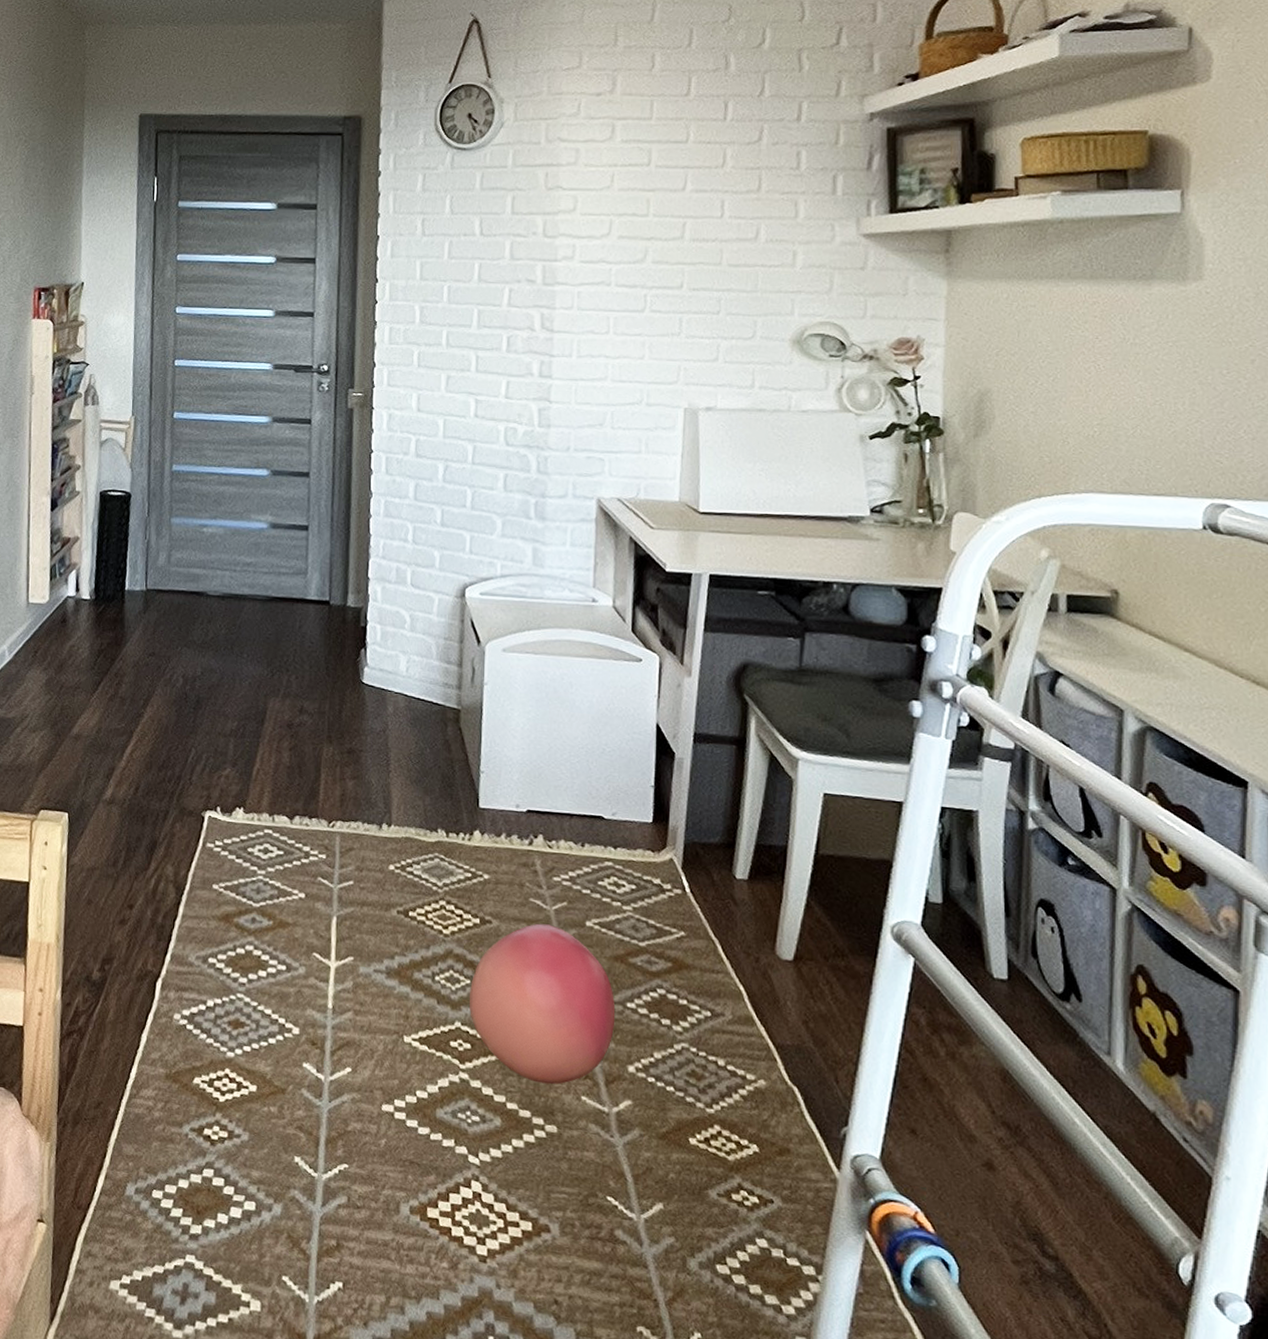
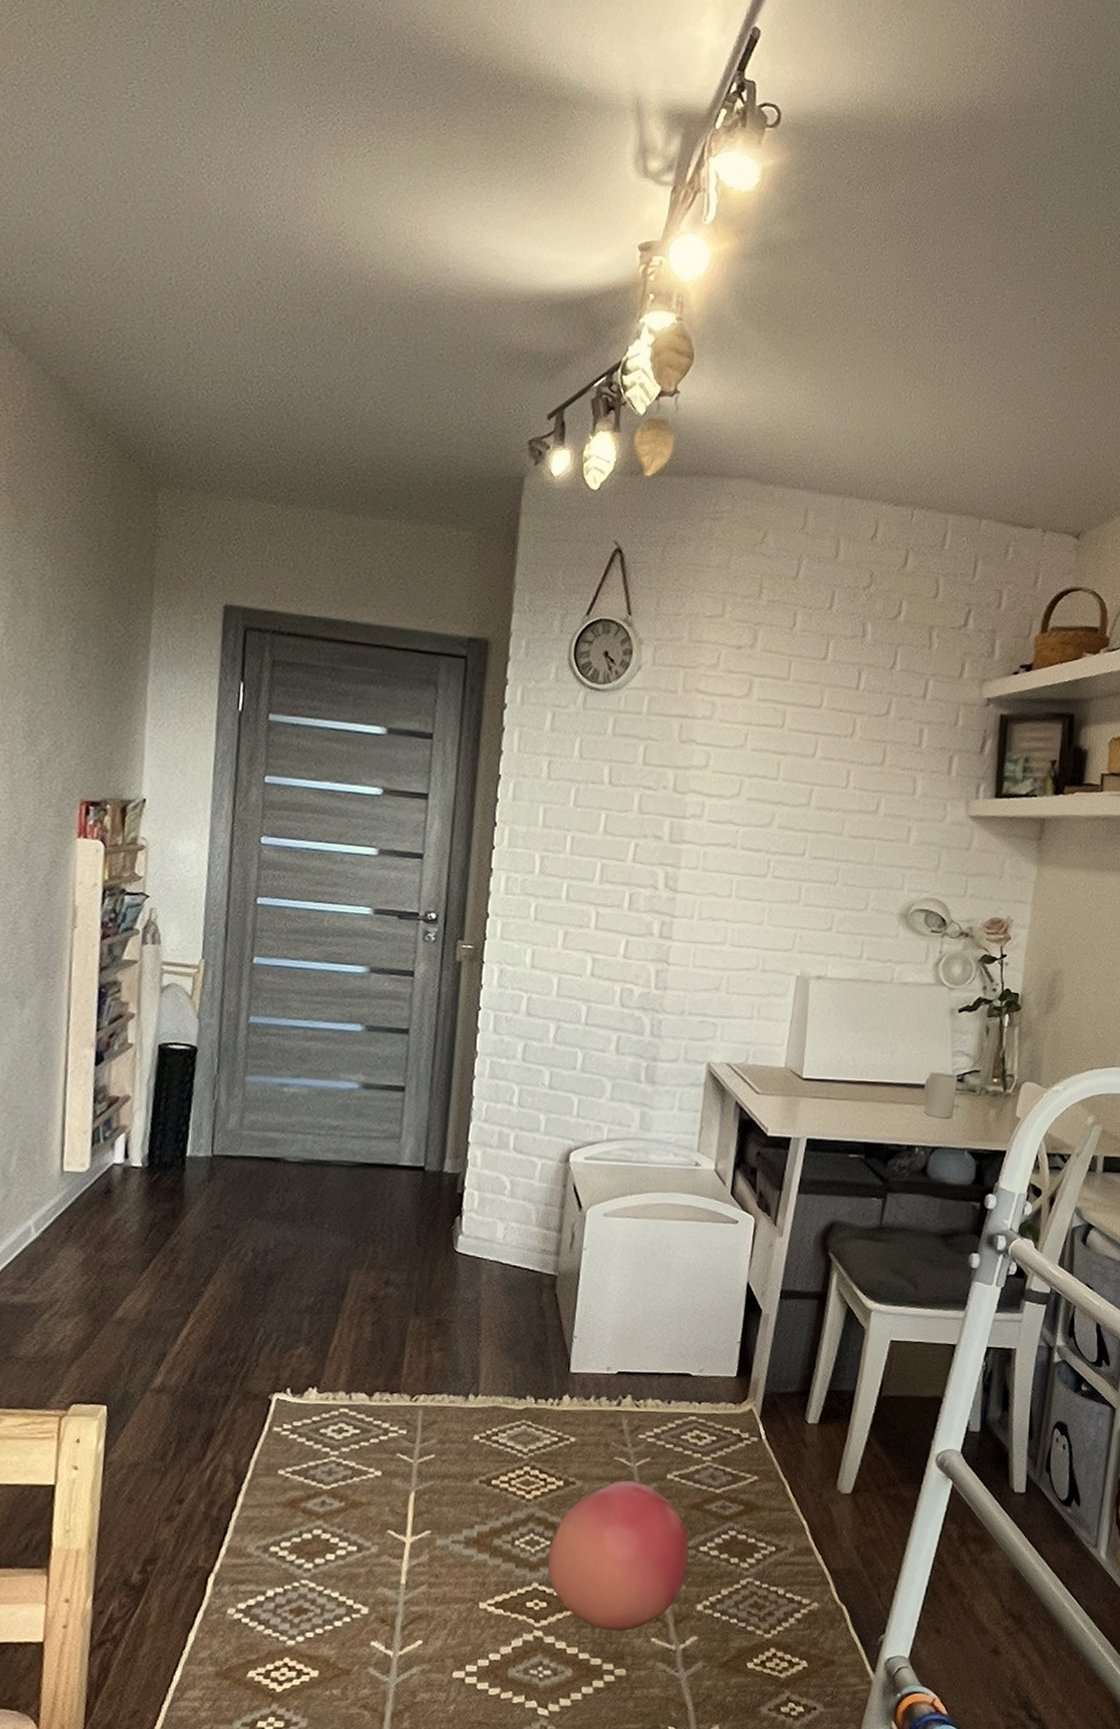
cup: none [837,503,875,553] -> present [924,1072,958,1119]

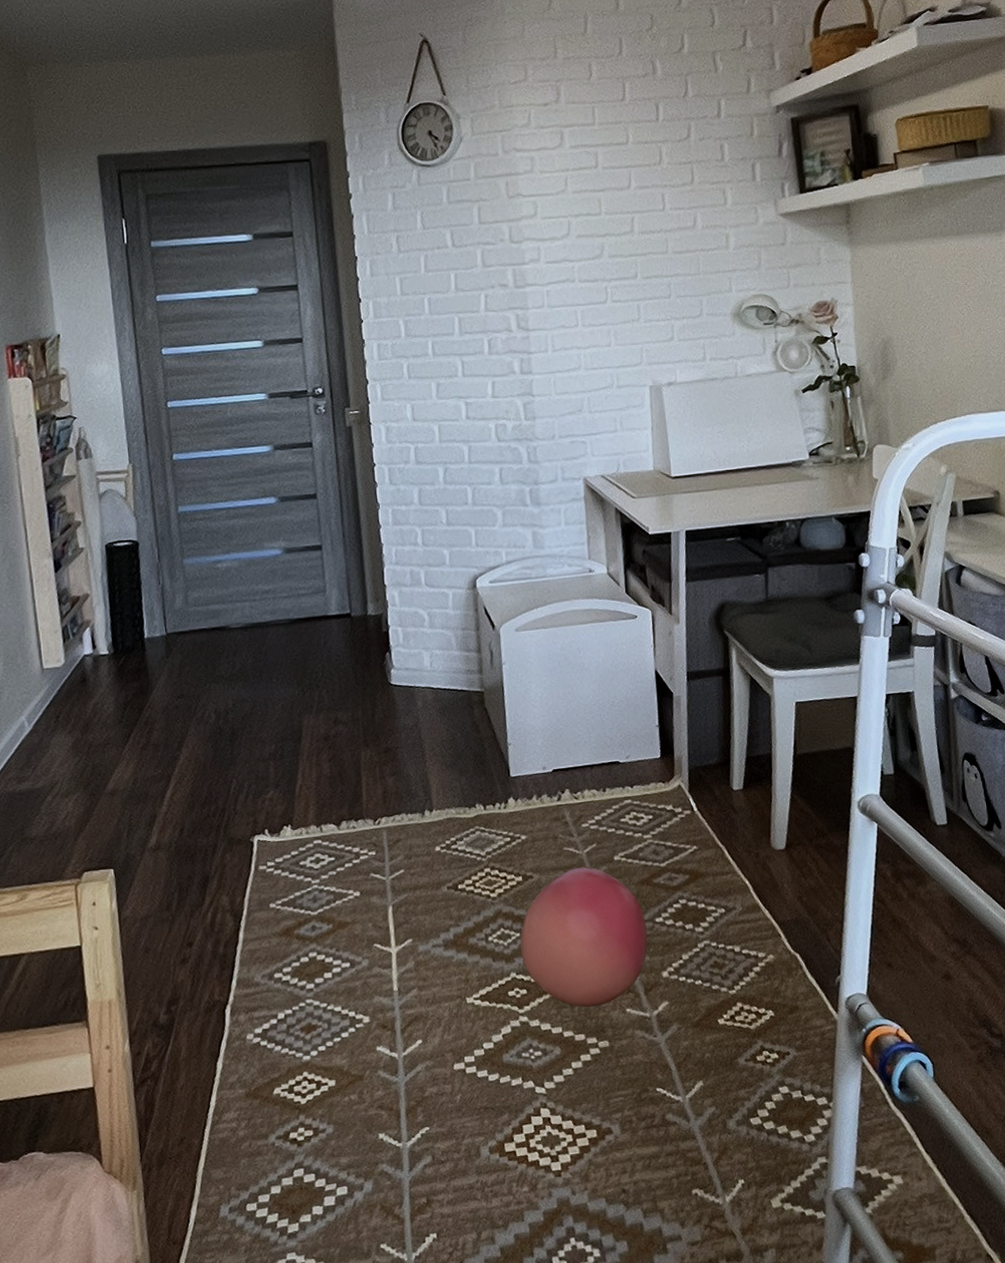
cup: present [924,1072,958,1119] -> none [783,449,815,492]

